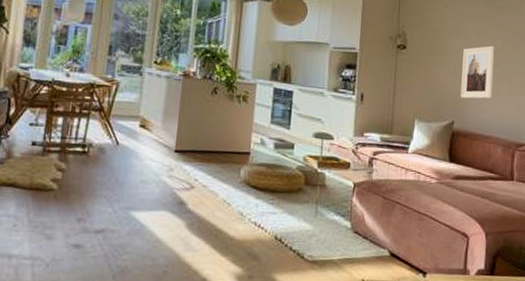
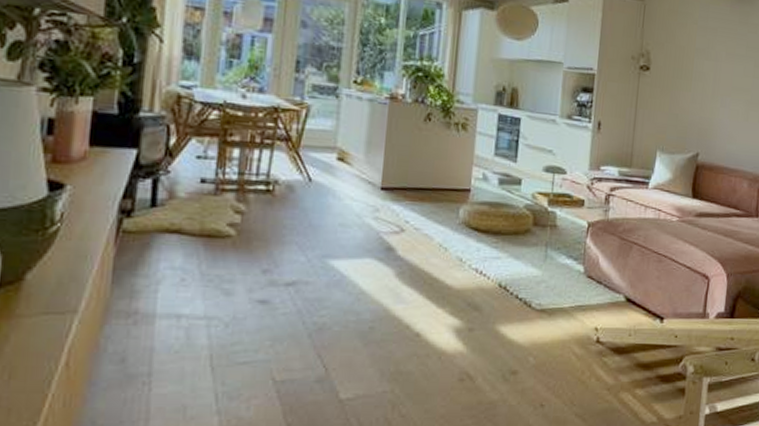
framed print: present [460,46,495,99] -> none [707,68,746,128]

